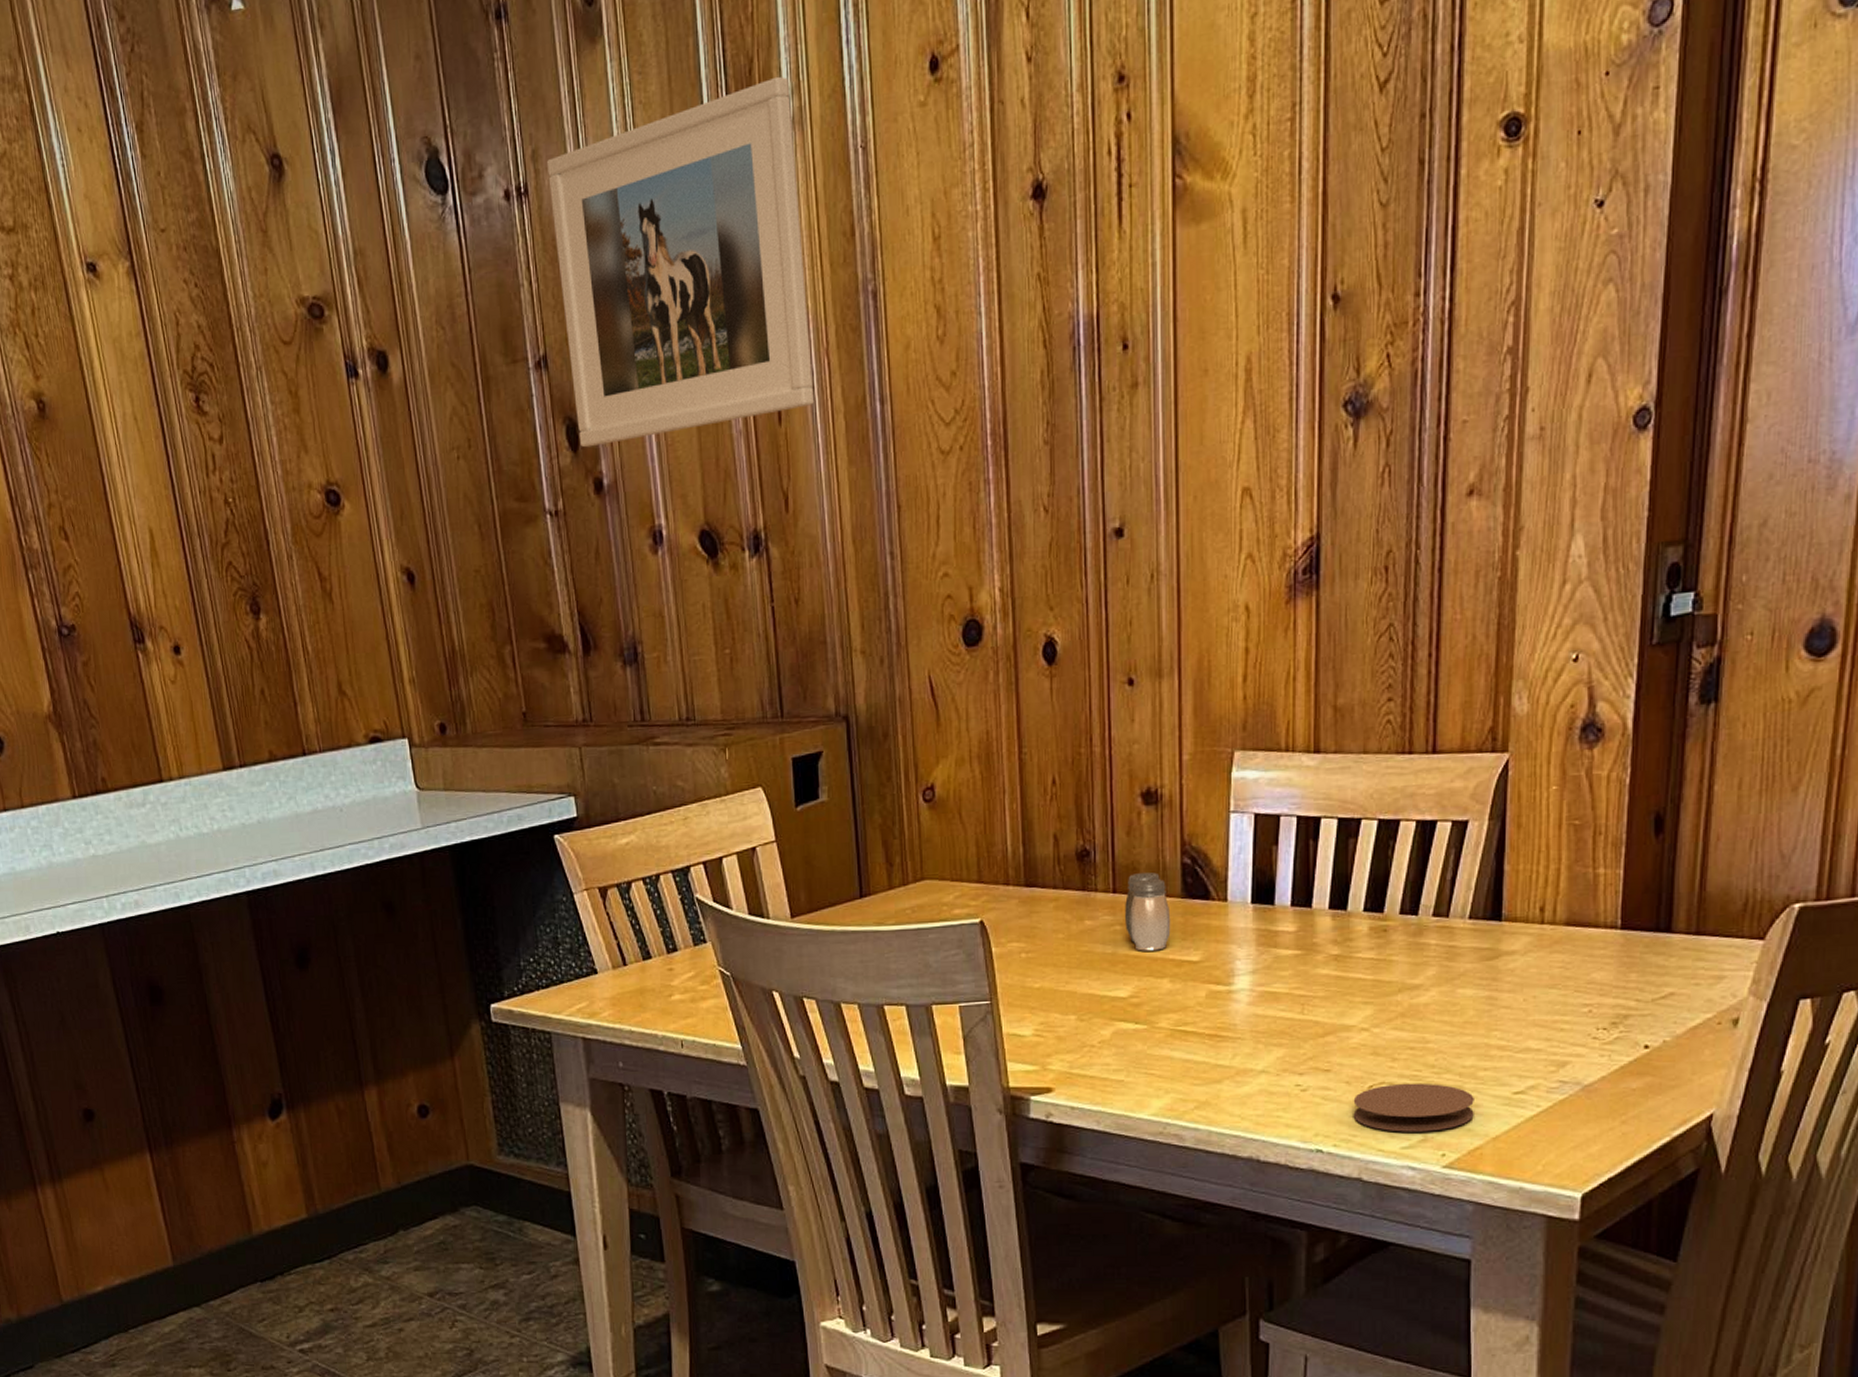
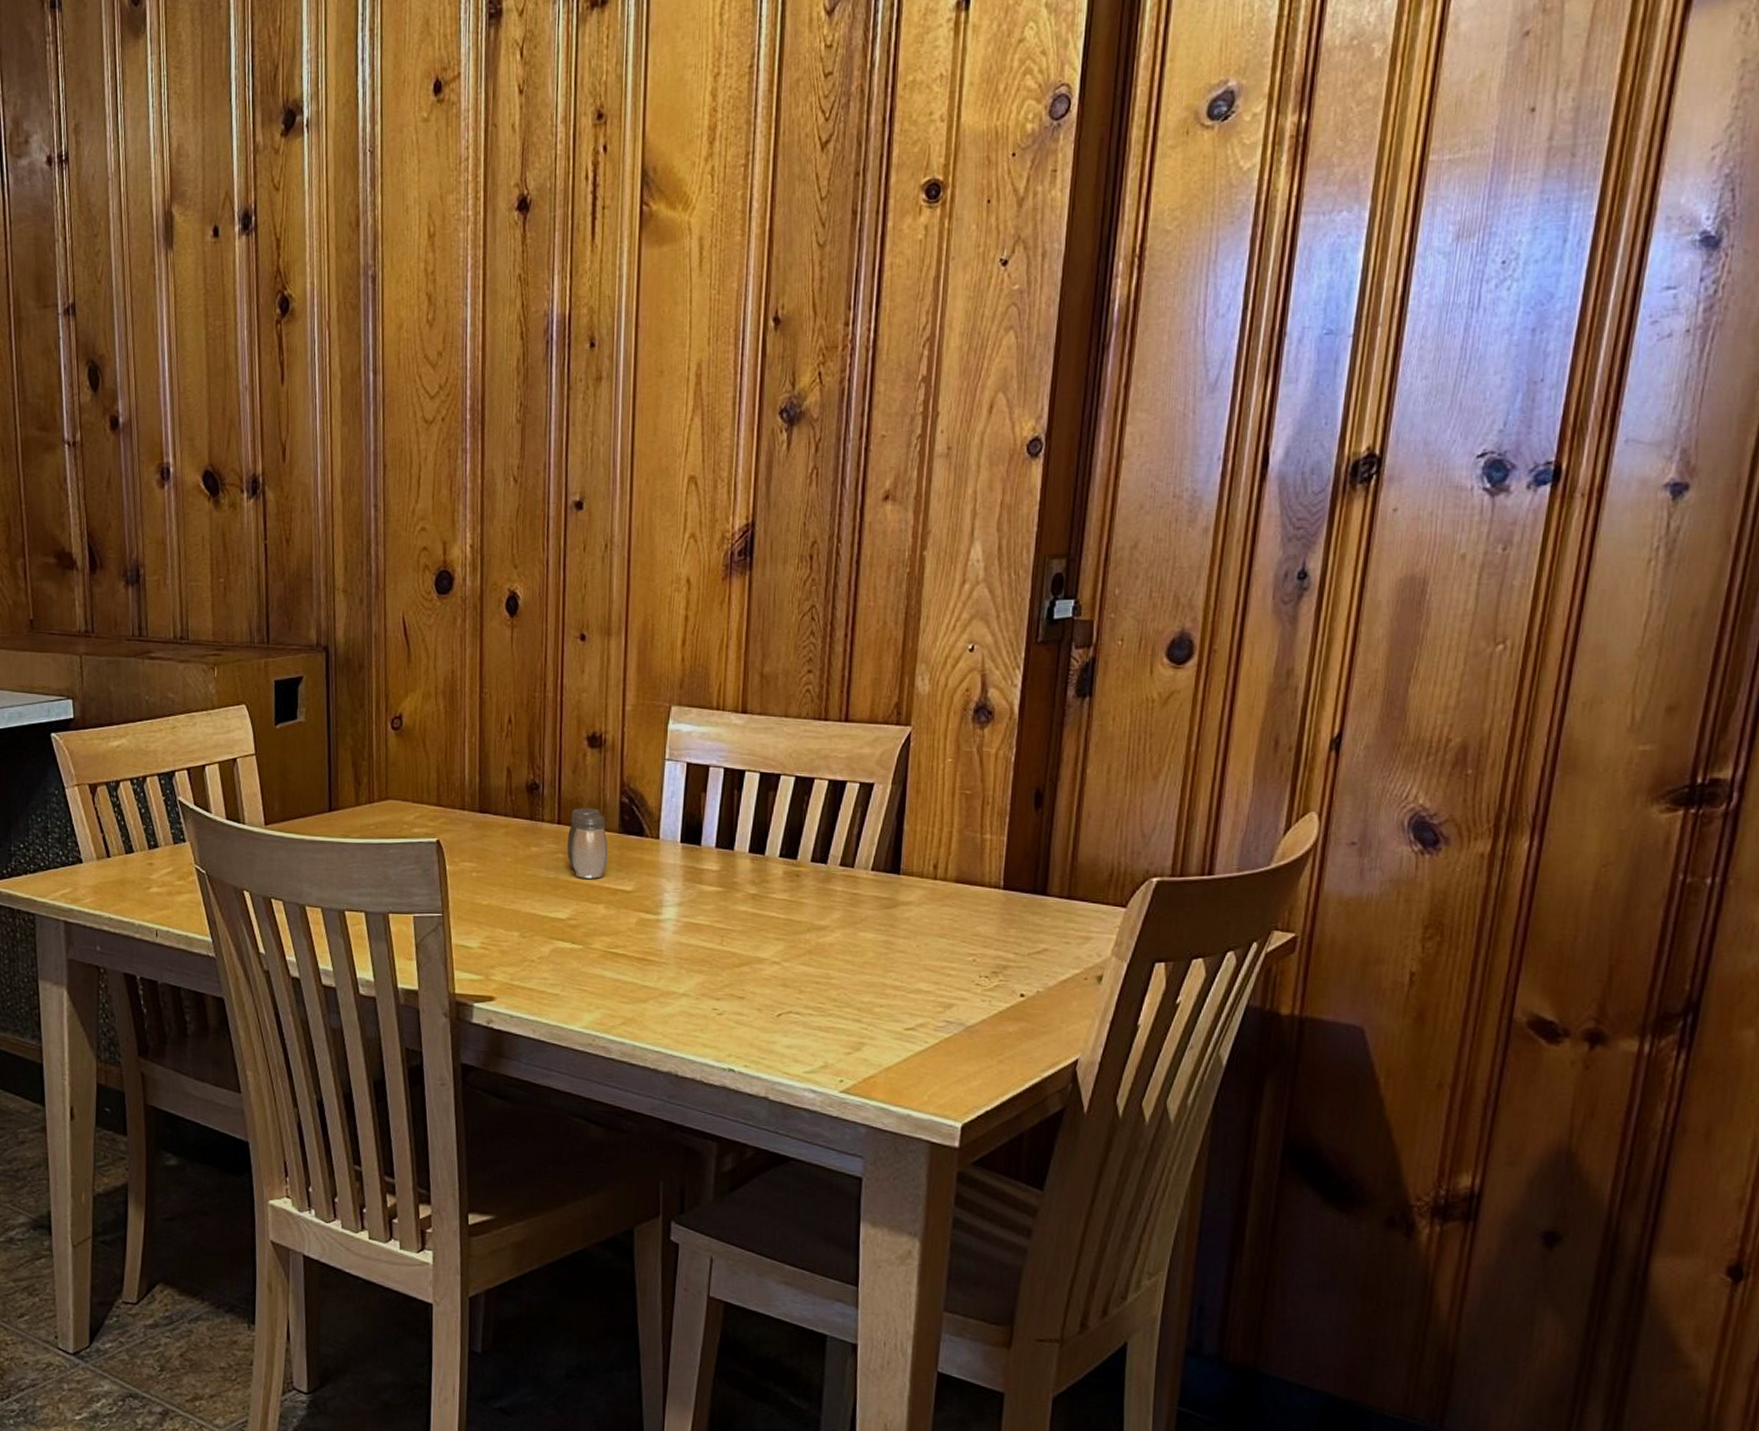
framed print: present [546,76,815,448] -> none [87,83,315,388]
coaster: present [1353,1083,1474,1132] -> none [763,1013,870,1059]

